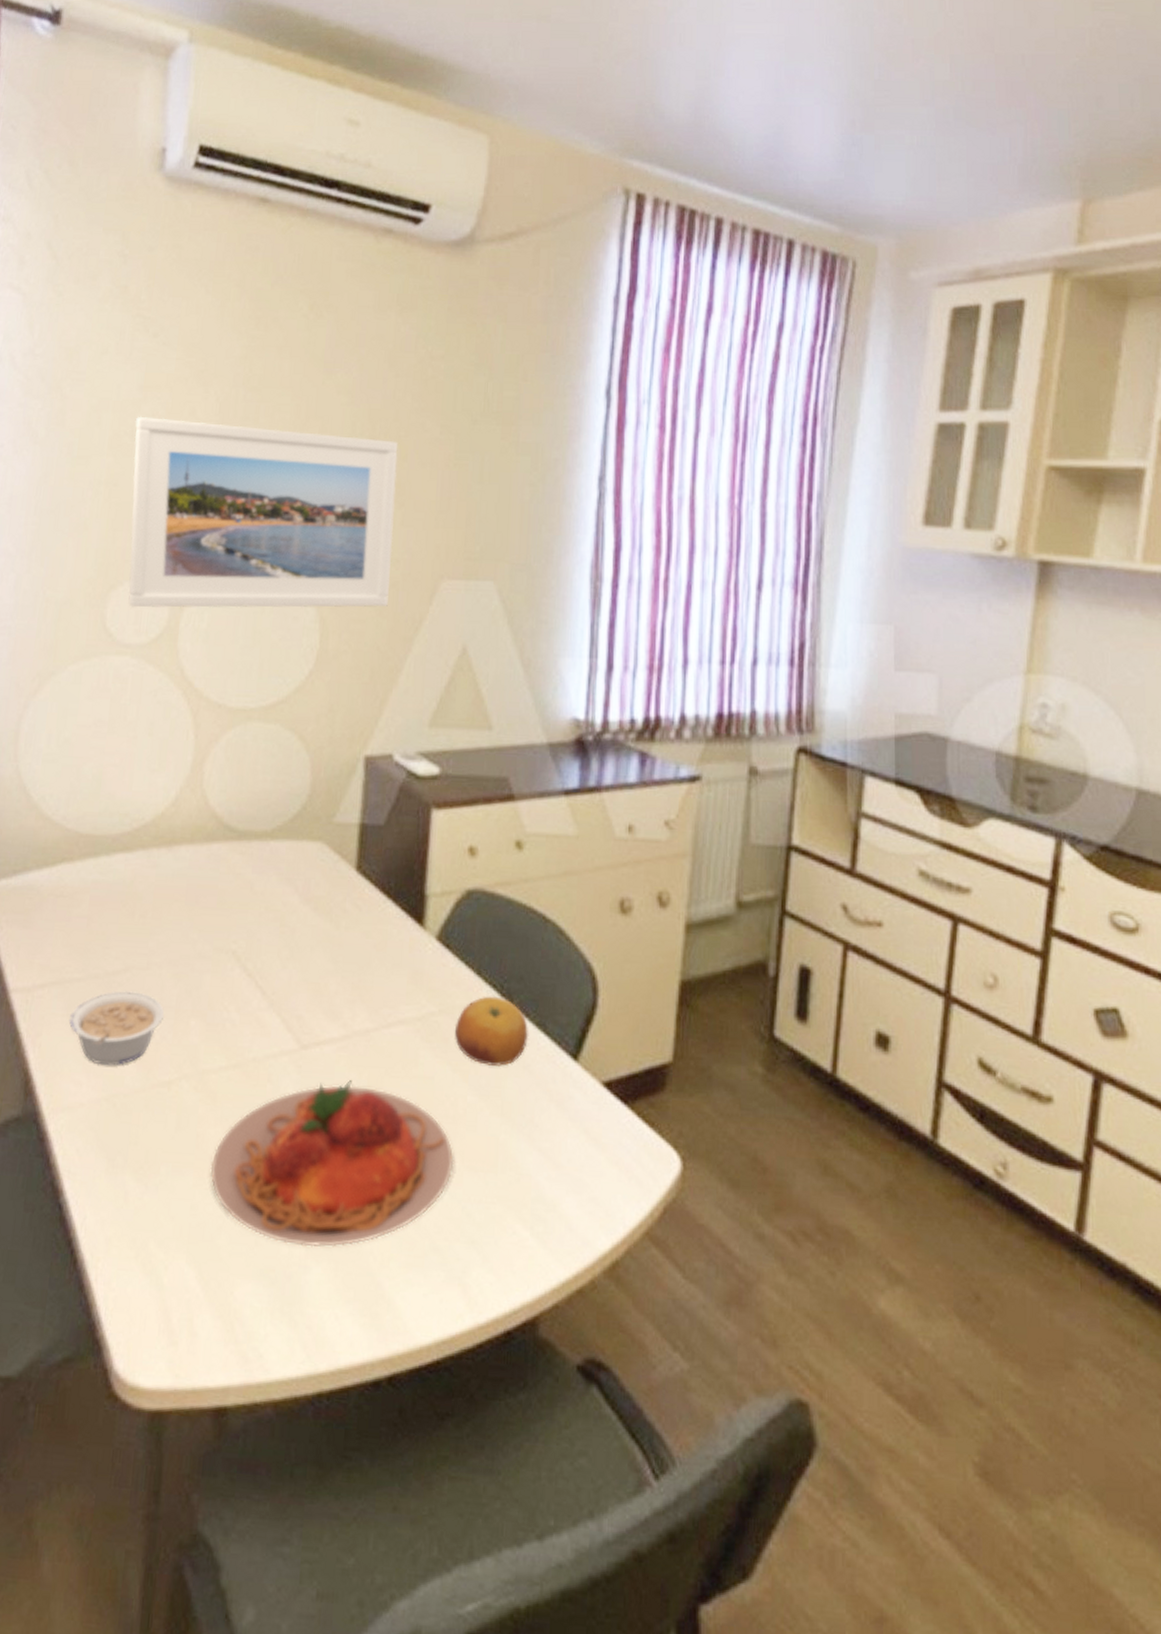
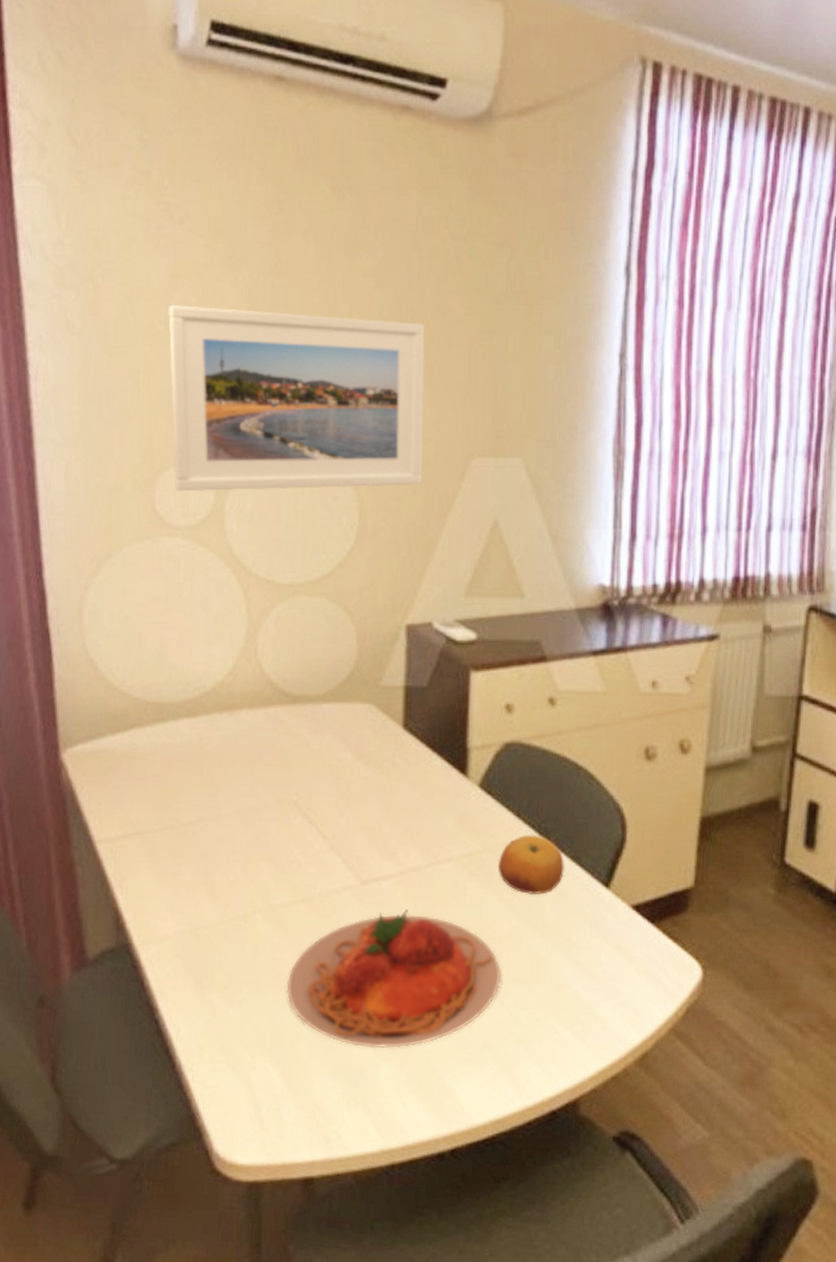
legume: present [68,991,164,1066] -> none [150,839,236,904]

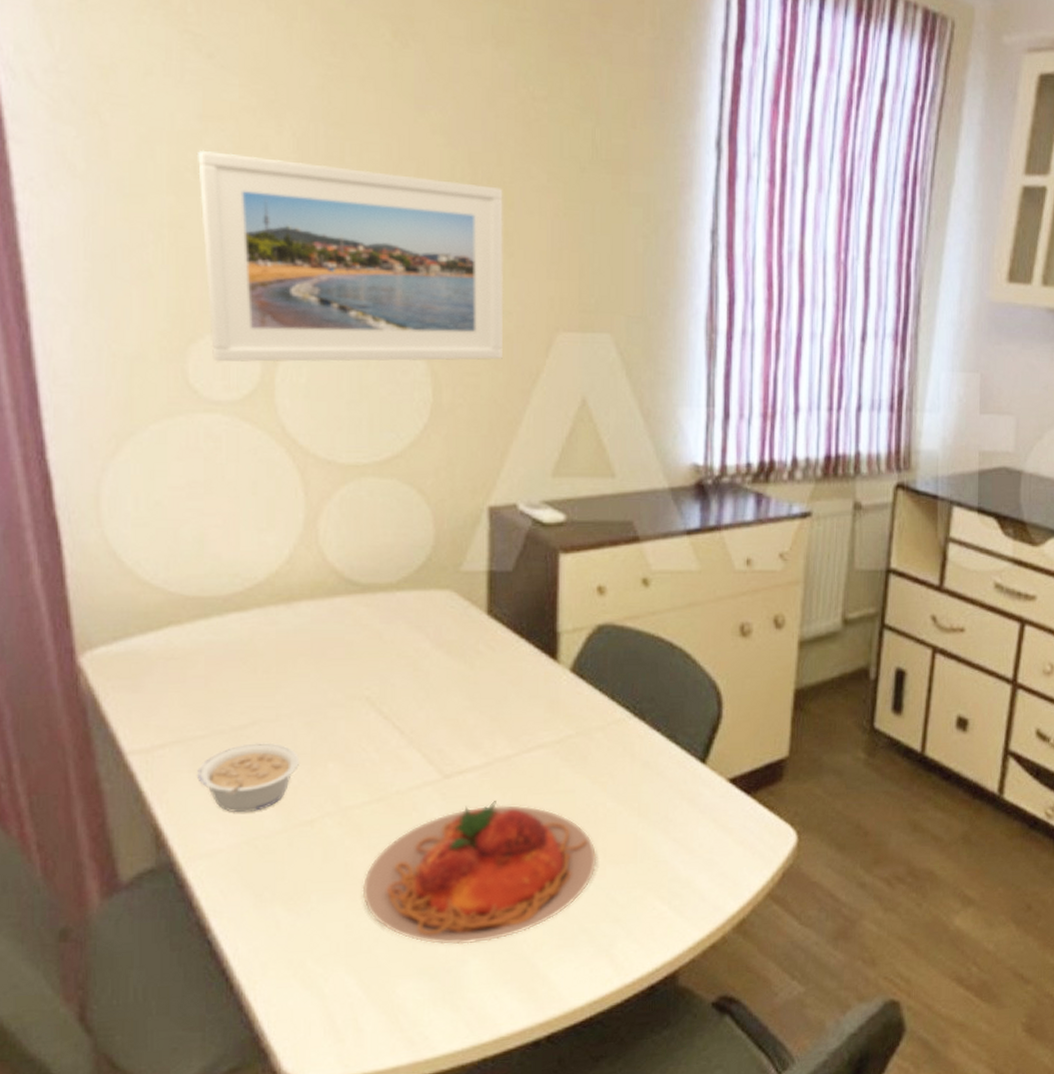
legume: none [150,839,236,904] -> present [196,742,299,813]
fruit: present [498,834,565,894] -> none [591,716,661,775]

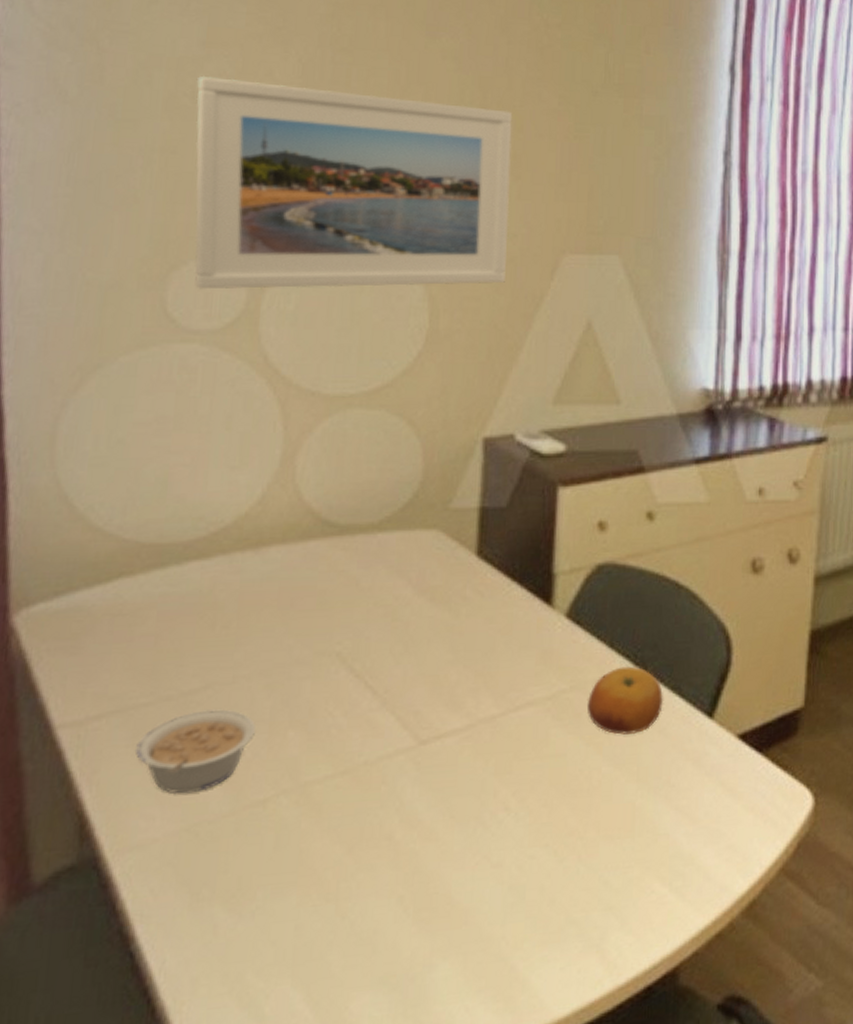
plate: present [362,801,597,945] -> none [317,769,590,946]
fruit: none [591,716,661,775] -> present [586,666,664,735]

